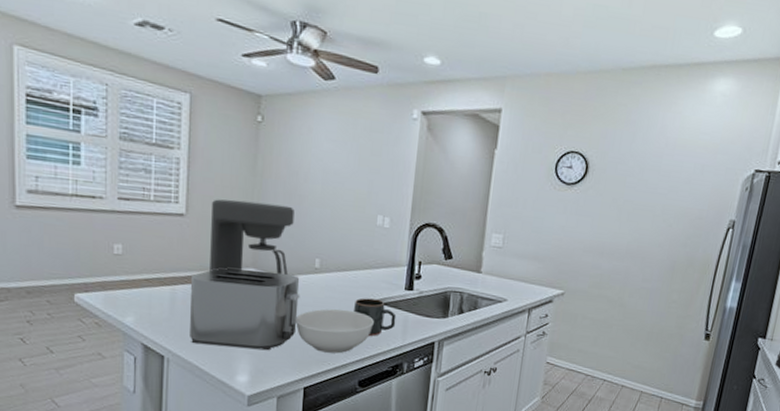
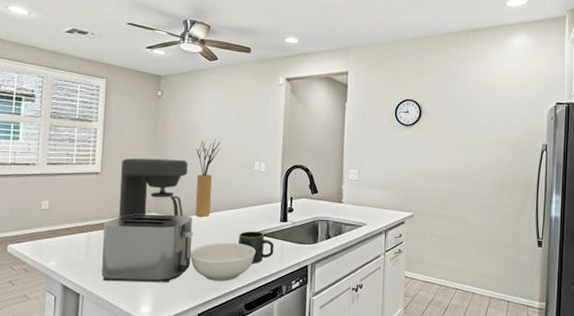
vase: none [302,183,337,278] -> present [195,139,222,217]

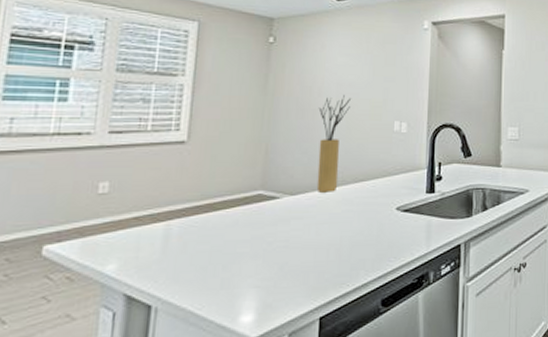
toaster: present [102,214,194,282] -> none [185,191,315,286]
coffee maker: present [119,158,188,218] -> none [212,121,308,199]
bowl: present [189,242,256,281] -> none [308,222,396,273]
mug: present [238,231,274,264] -> none [372,207,419,247]

